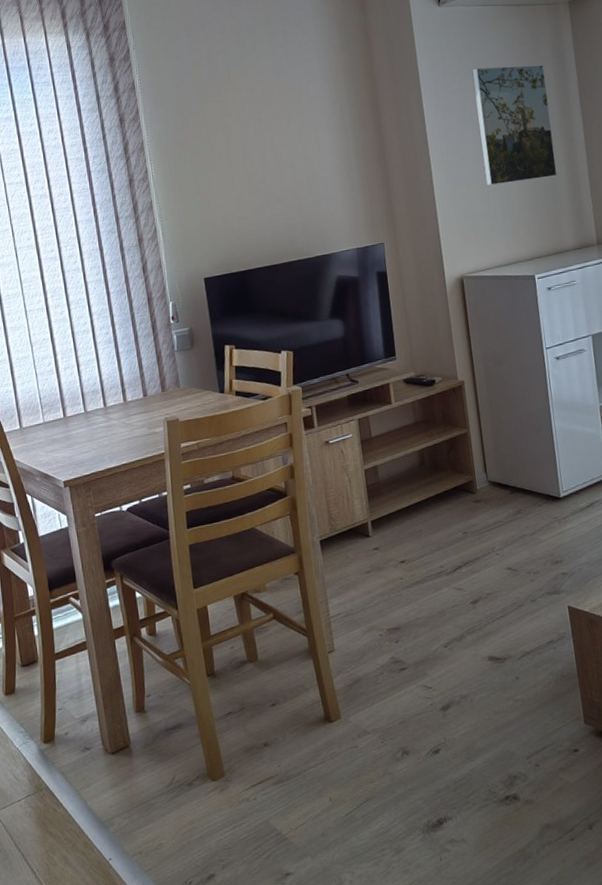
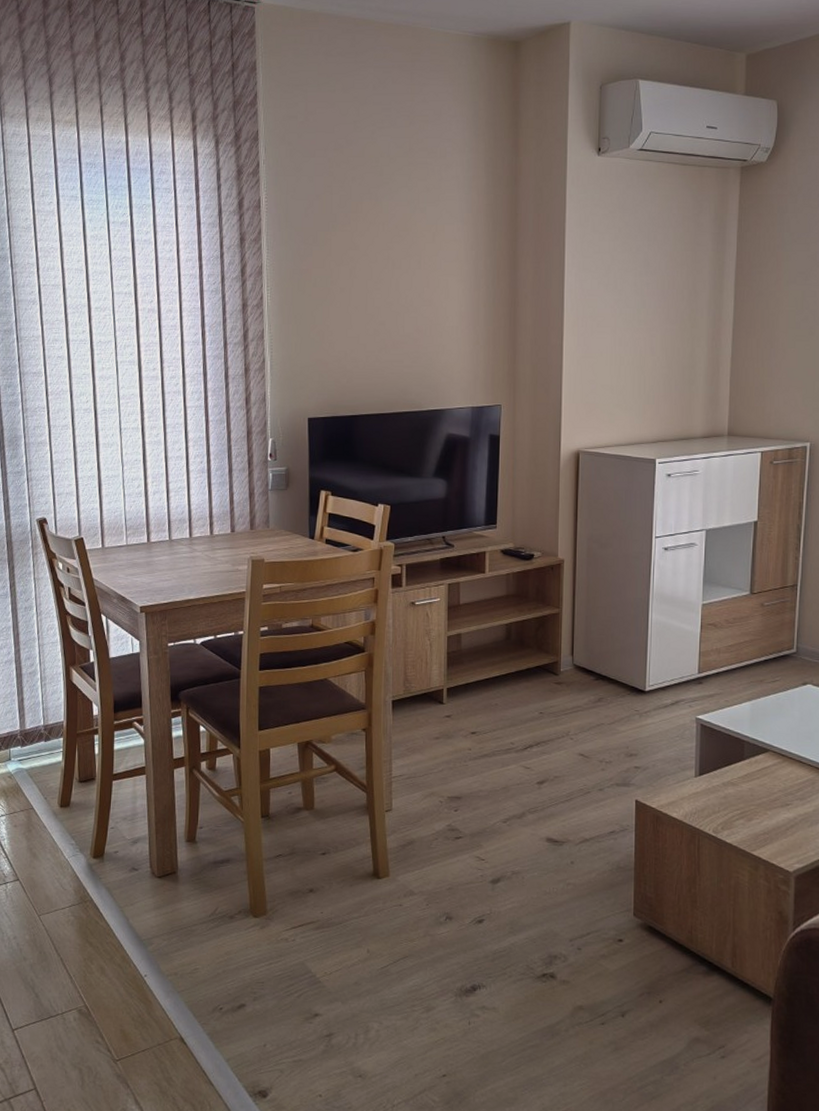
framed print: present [472,64,558,186] -> none [620,229,702,359]

